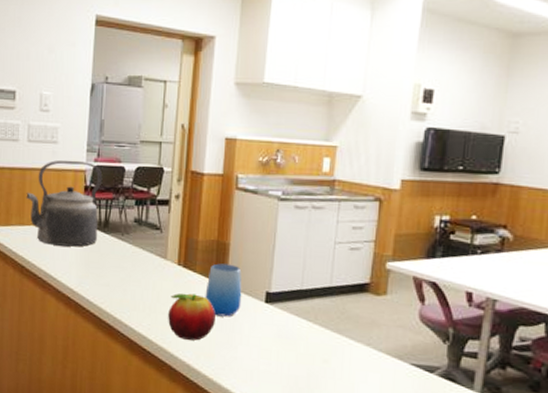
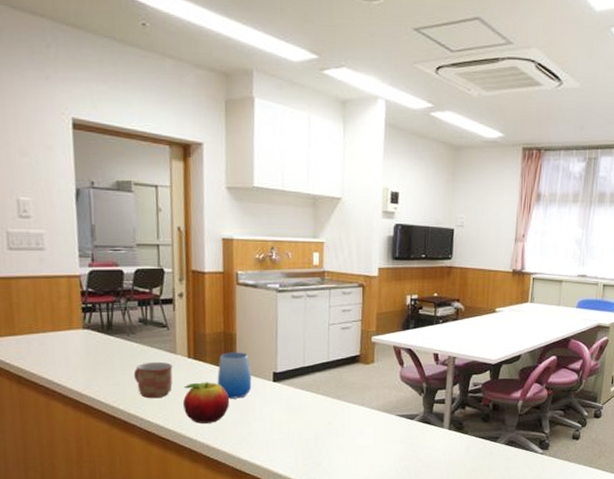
kettle: present [26,160,103,247] -> none [14,266,101,352]
mug: none [123,265,162,305] -> present [133,361,173,399]

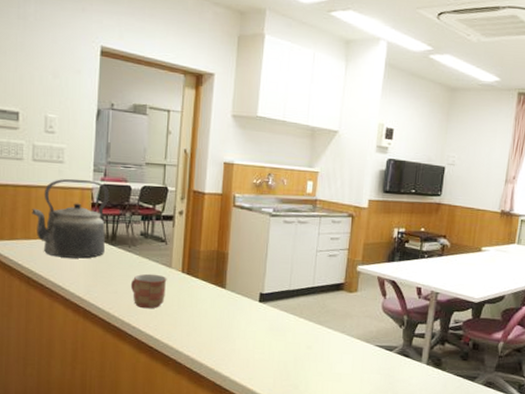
kettle: none [14,266,101,352] -> present [32,178,110,259]
fruit: present [183,382,229,424] -> none [173,296,216,337]
cup: present [217,352,252,399] -> none [206,270,239,316]

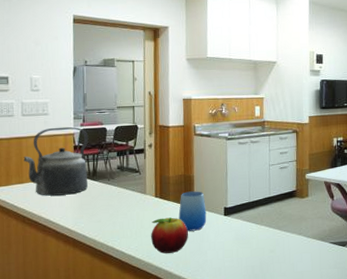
mug: present [130,273,167,309] -> none [112,201,143,233]
fruit: none [173,296,216,337] -> present [151,217,188,254]
cup: none [206,270,239,316] -> present [178,191,207,231]

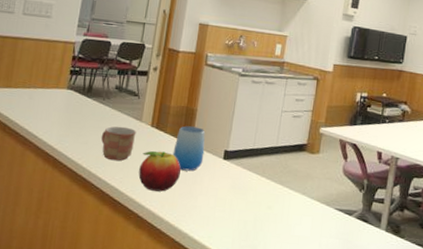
kettle: present [23,126,89,196] -> none [16,32,91,109]
mug: none [112,201,143,233] -> present [101,126,137,161]

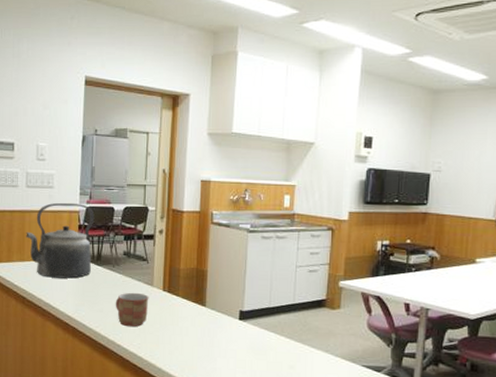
kettle: none [16,32,91,109] -> present [26,202,95,279]
fruit: present [138,150,181,192] -> none [156,315,197,356]
cup: present [172,126,206,171] -> none [187,288,219,334]

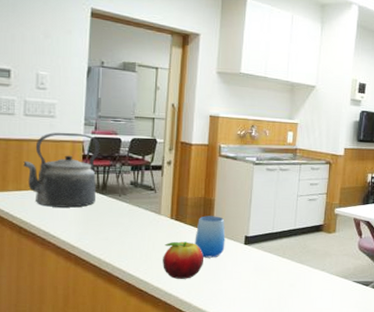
mug: present [115,292,149,327] -> none [121,220,156,254]
fruit: none [156,315,197,356] -> present [163,241,204,279]
cup: none [187,288,219,334] -> present [194,216,226,258]

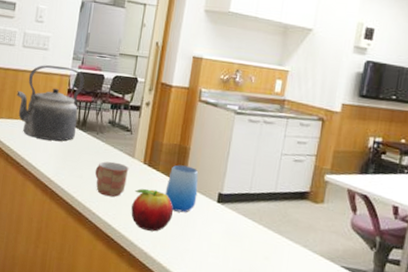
mug: none [121,220,156,254] -> present [94,161,129,197]

